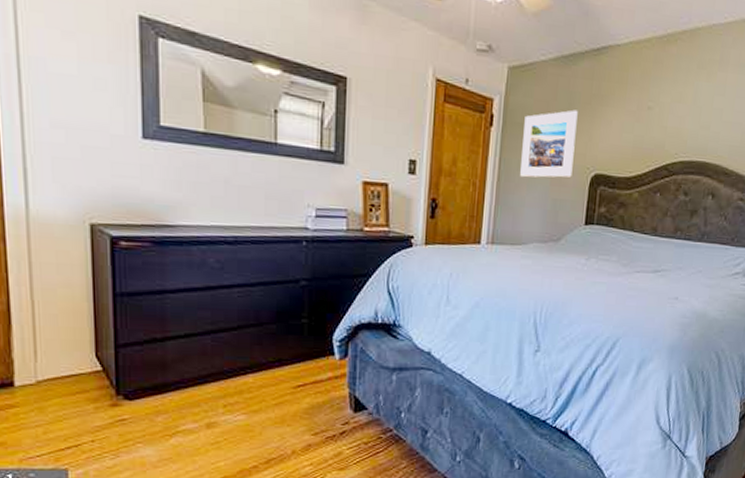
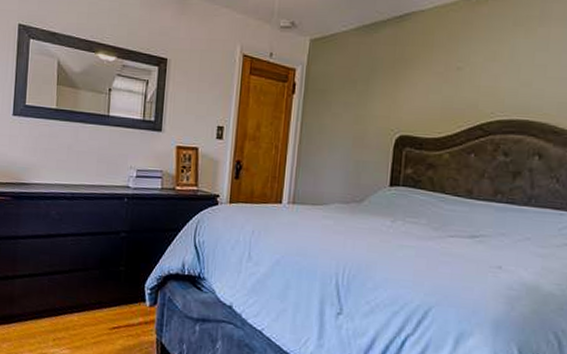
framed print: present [520,109,578,178] -> none [321,74,381,141]

